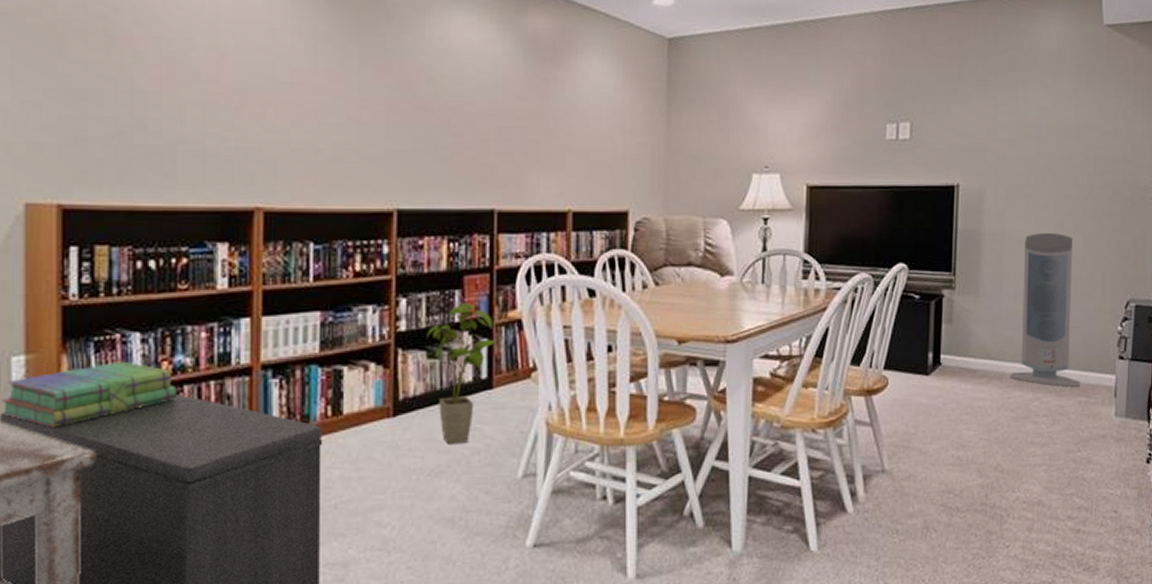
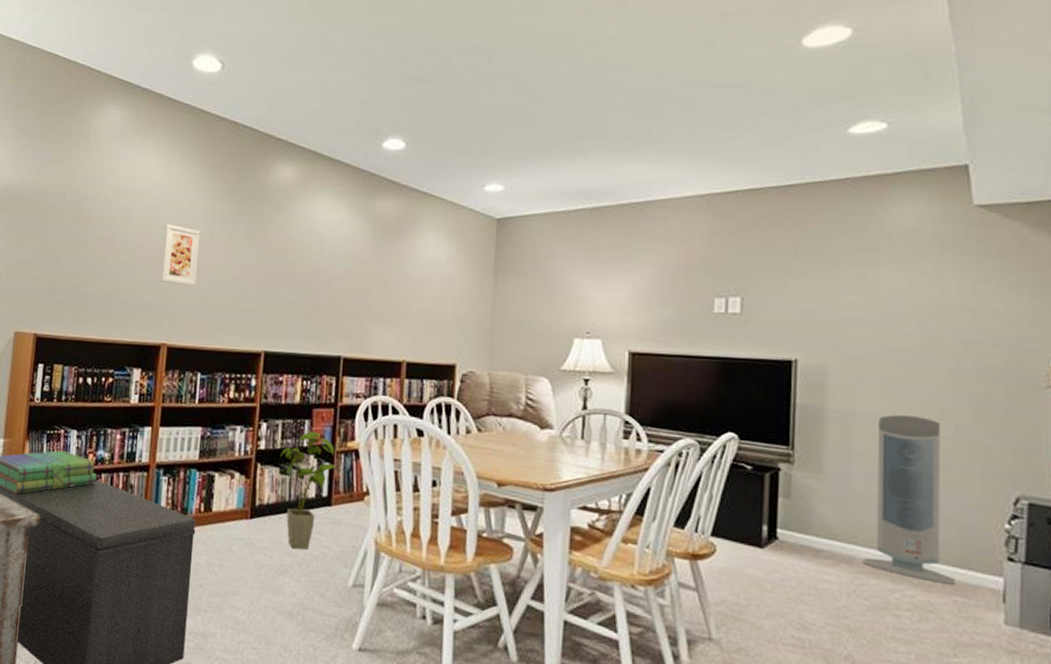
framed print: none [245,45,297,129] -> present [160,223,200,286]

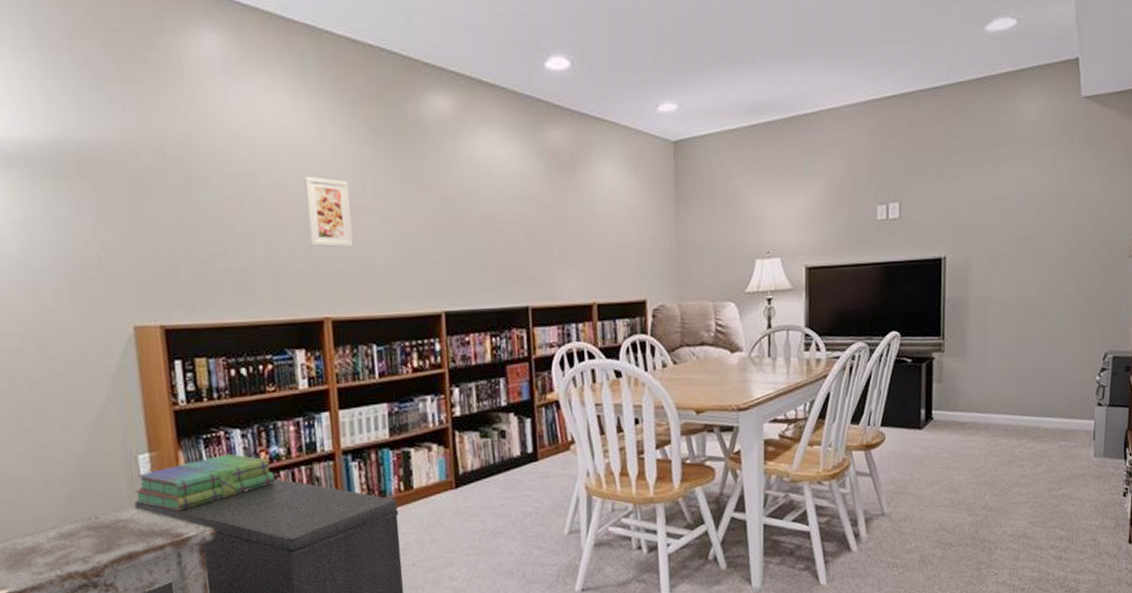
house plant: present [280,430,338,550] -> none [478,388,540,510]
air purifier: present [862,415,956,584] -> none [996,295,1062,433]

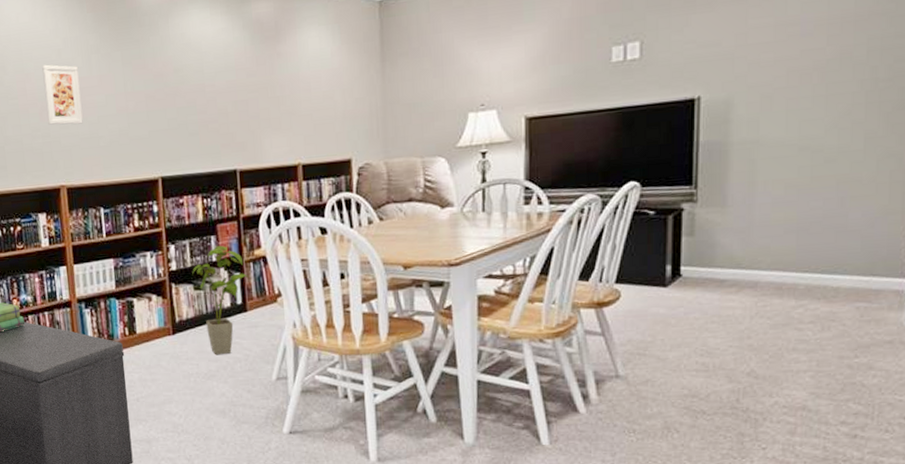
house plant: none [478,388,540,510] -> present [192,245,249,355]

